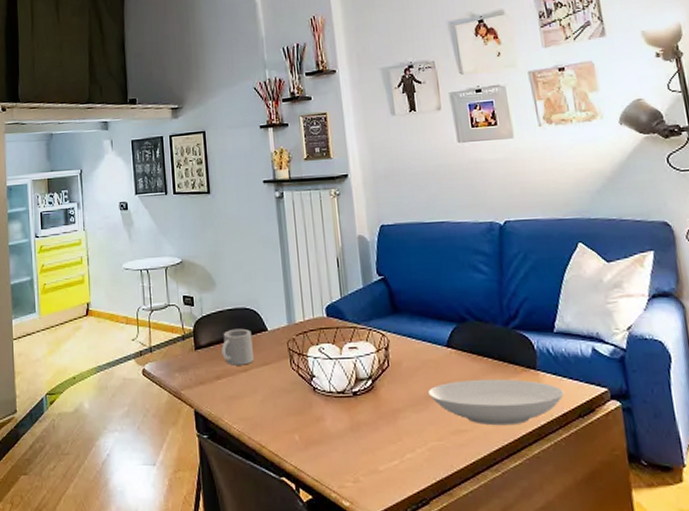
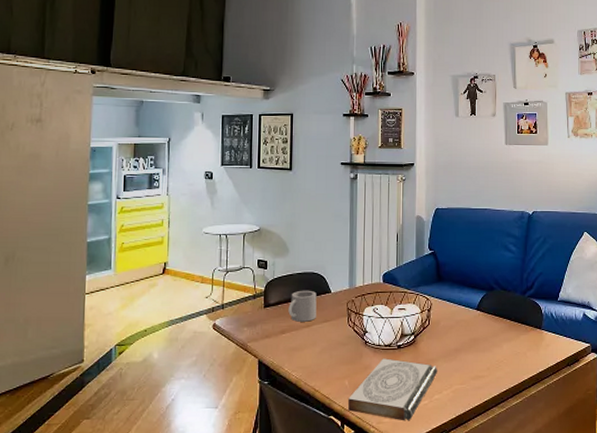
book: none [301,408,407,486] -> present [348,358,438,421]
bowl: present [427,378,564,426] -> none [457,336,559,373]

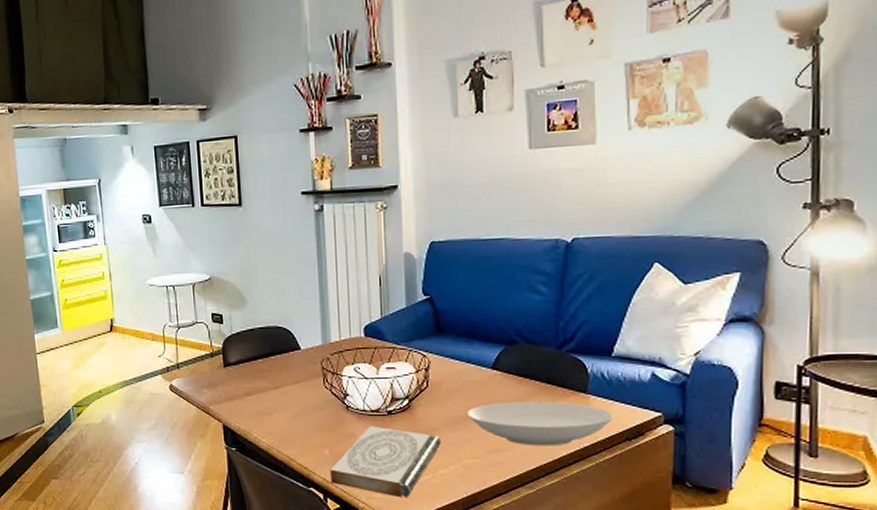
mug: present [288,290,317,322] -> none [251,347,285,383]
bowl: none [457,336,559,373] -> present [467,401,614,446]

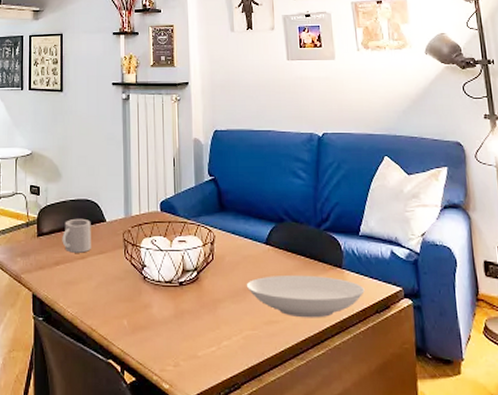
mug: none [251,347,285,383] -> present [62,218,91,253]
book: present [330,426,442,498] -> none [128,296,226,370]

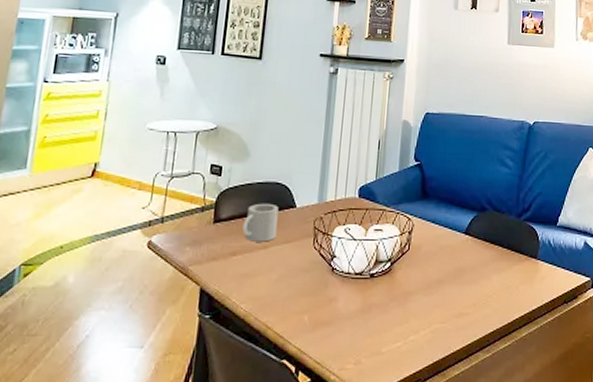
bowl: present [246,274,365,318] -> none [440,265,556,310]

